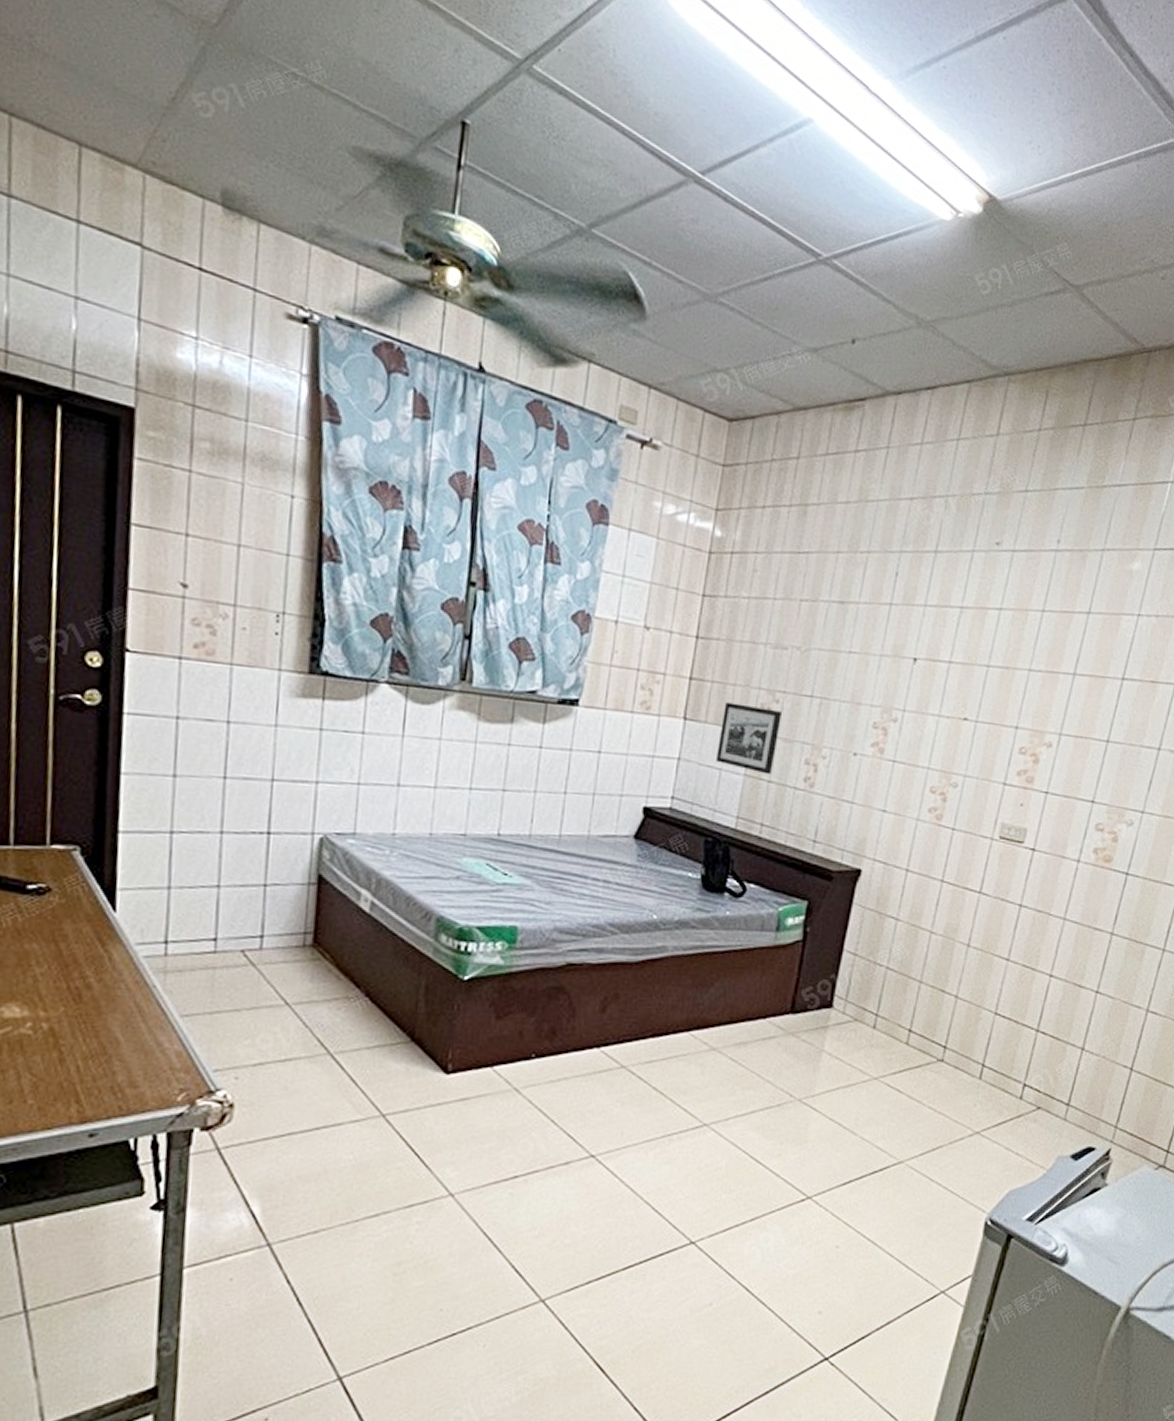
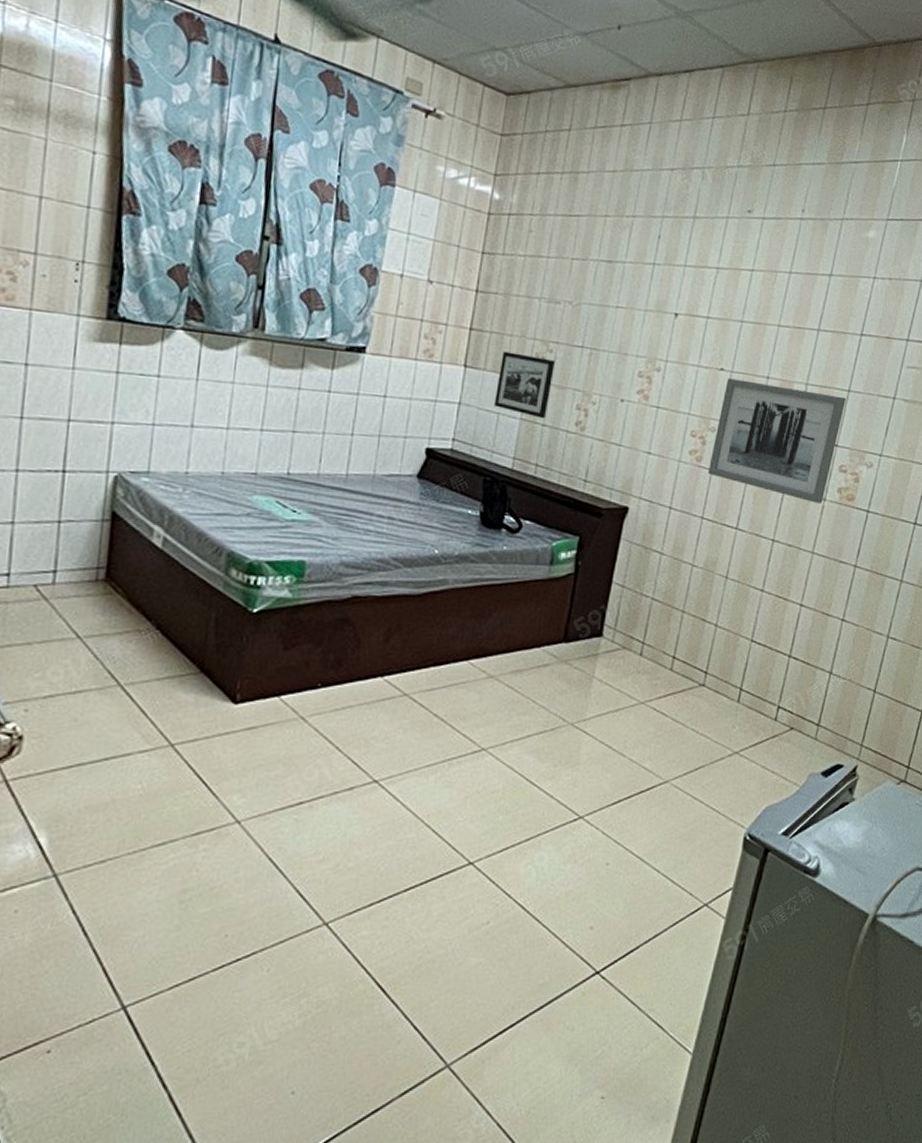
wall art: none [948,728,1104,866] -> present [707,378,846,504]

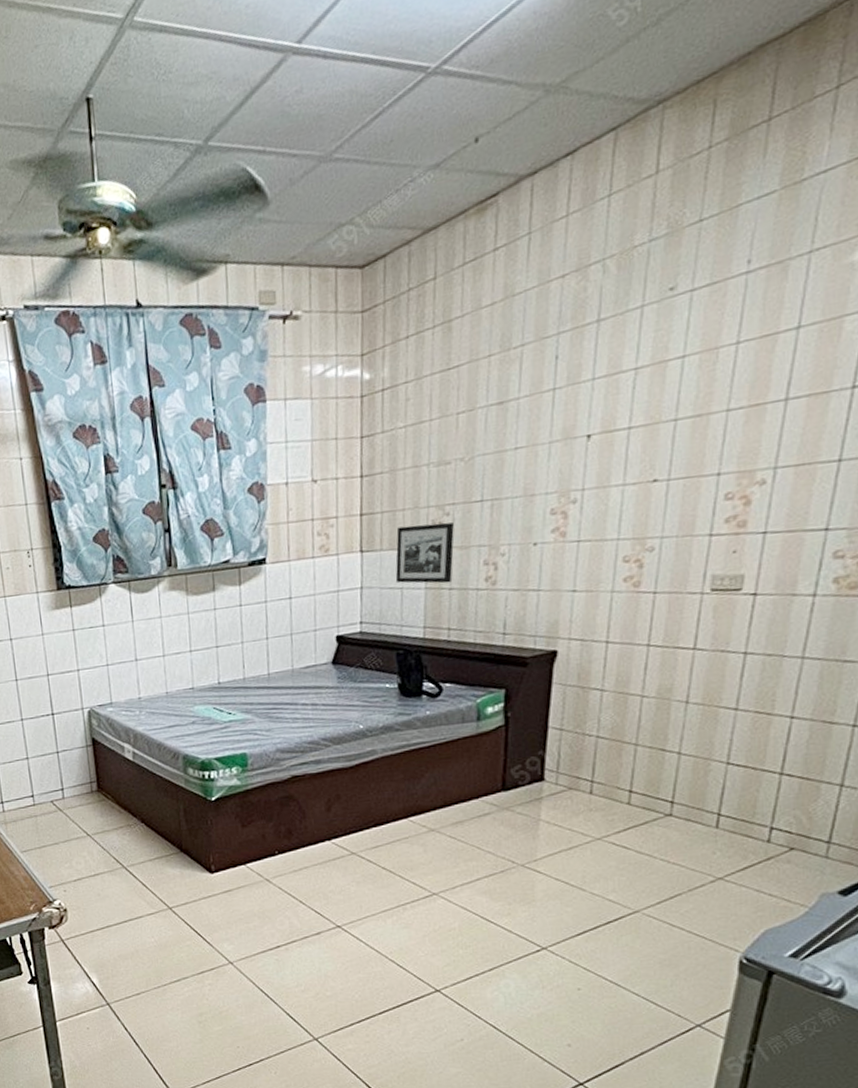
wall art: present [707,378,846,504] -> none [649,469,836,602]

